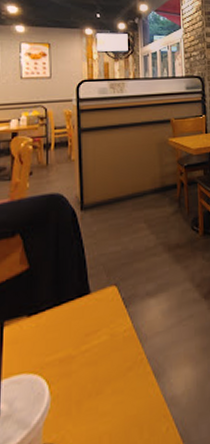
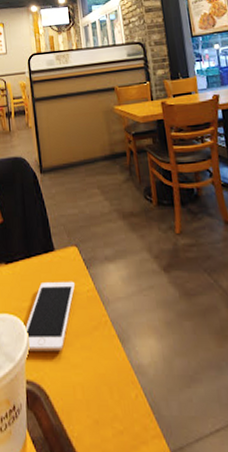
cell phone: none [45,323,110,411] -> present [24,281,75,352]

